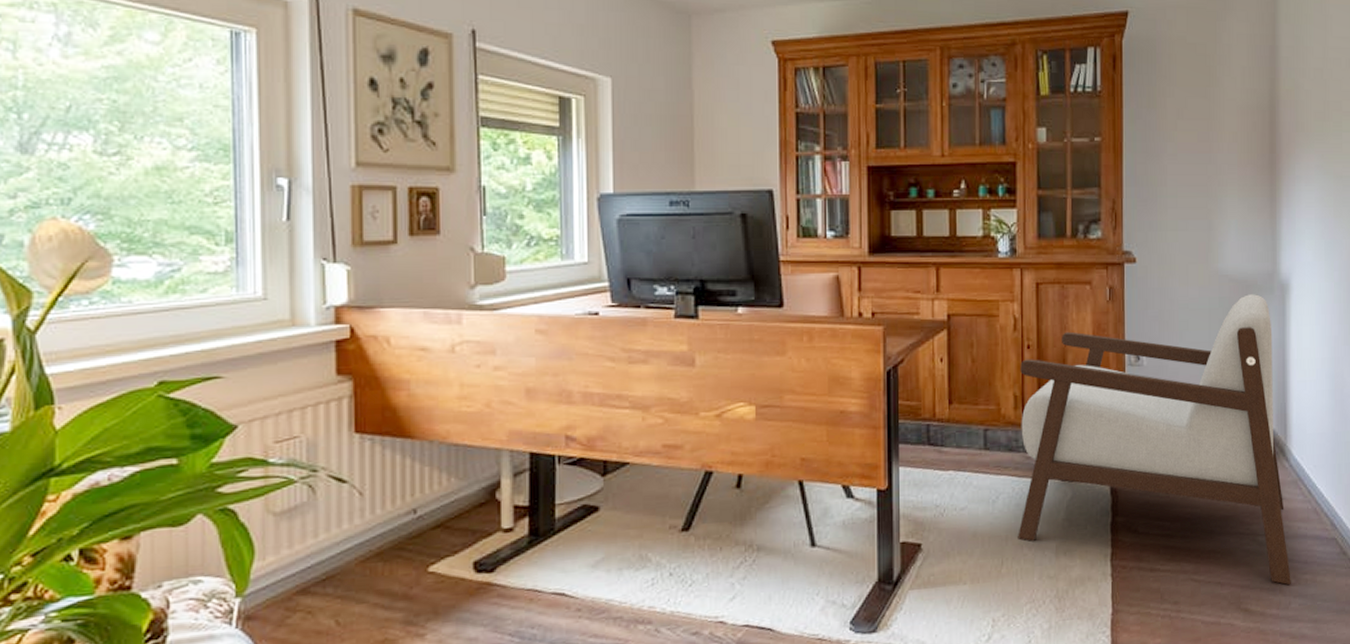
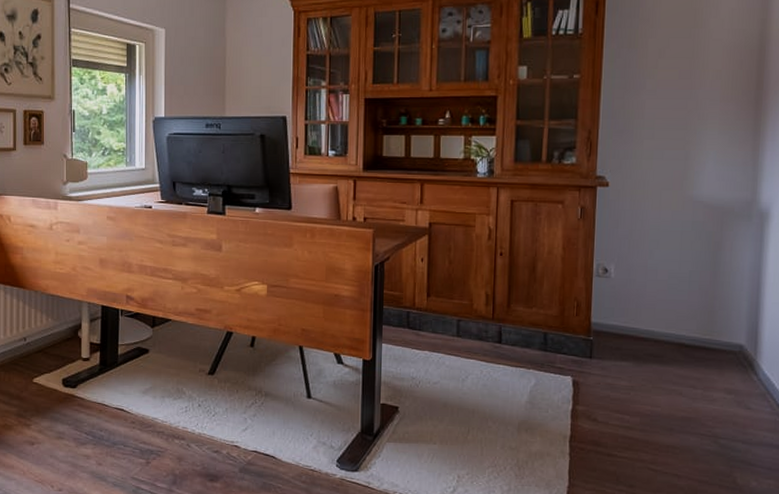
armchair: present [1018,294,1291,585] -> none [483,220,753,487]

